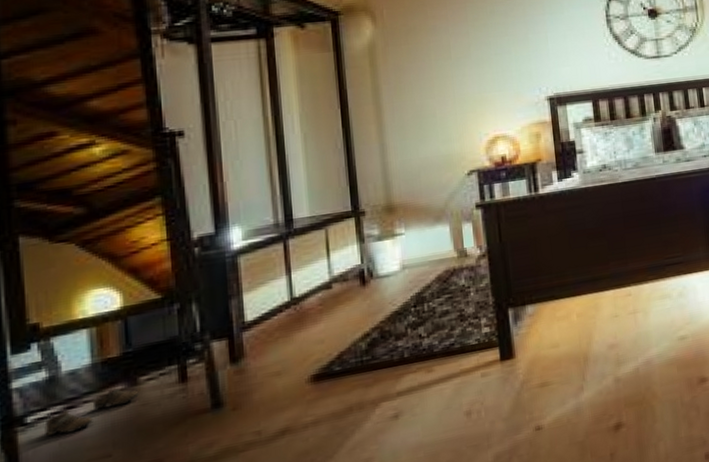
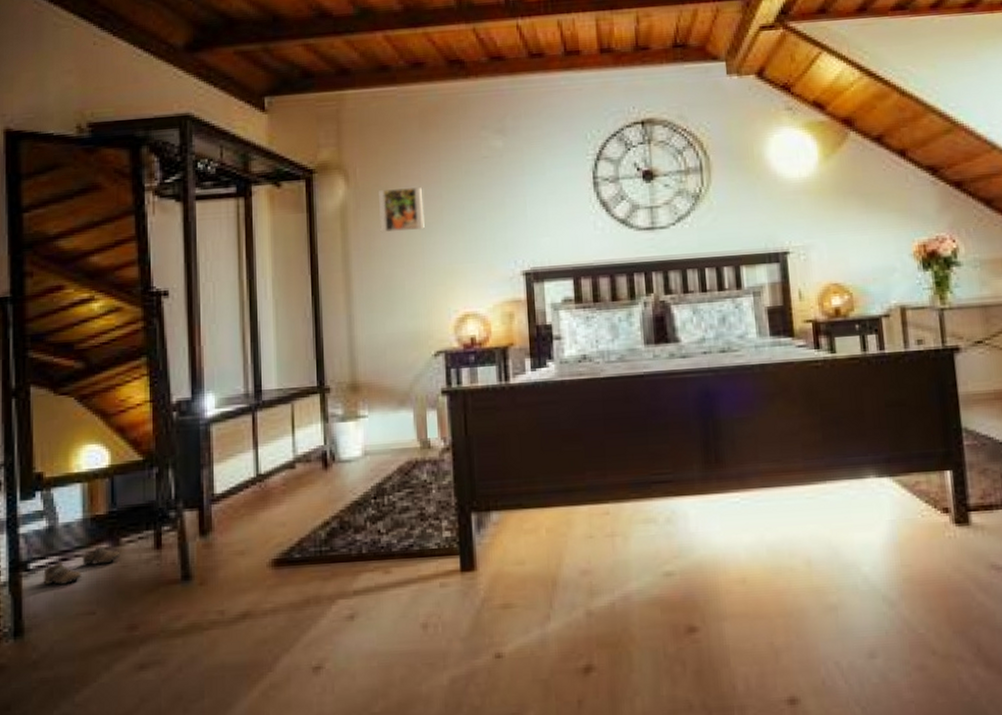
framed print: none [405,26,453,68] -> present [377,187,425,233]

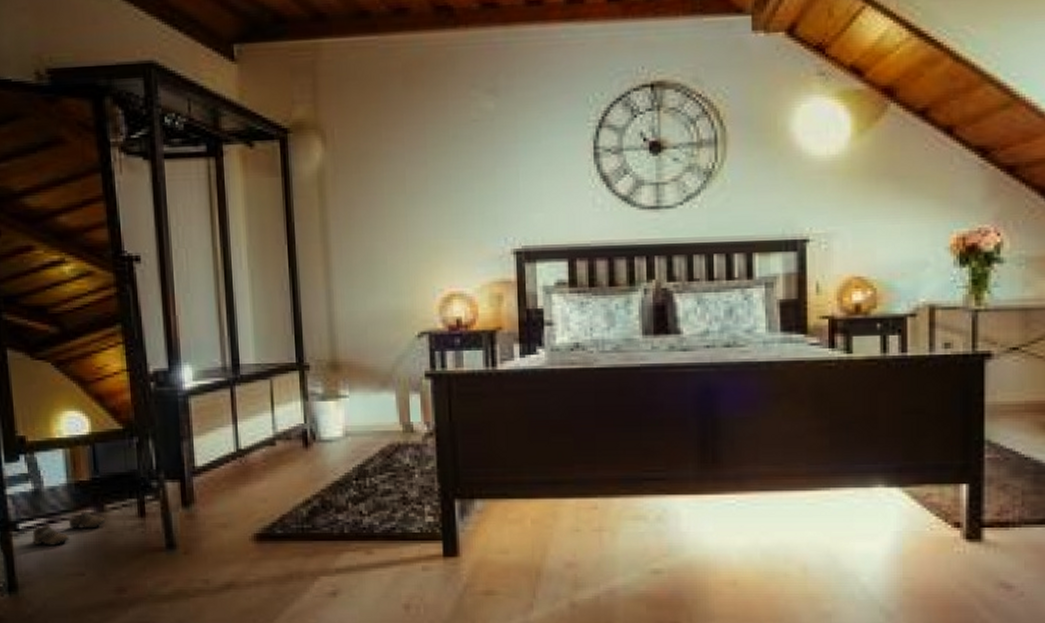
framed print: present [377,187,425,233] -> none [357,152,408,202]

